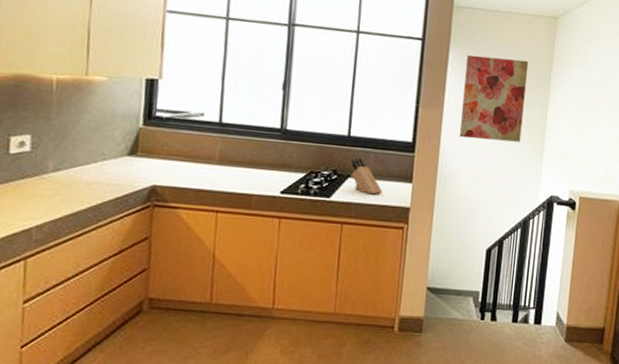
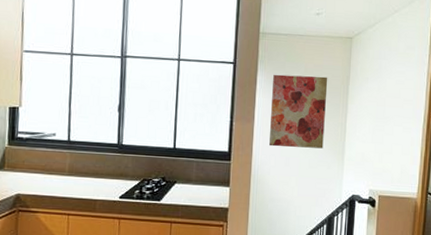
knife block: present [351,157,382,195] -> none [176,166,204,198]

